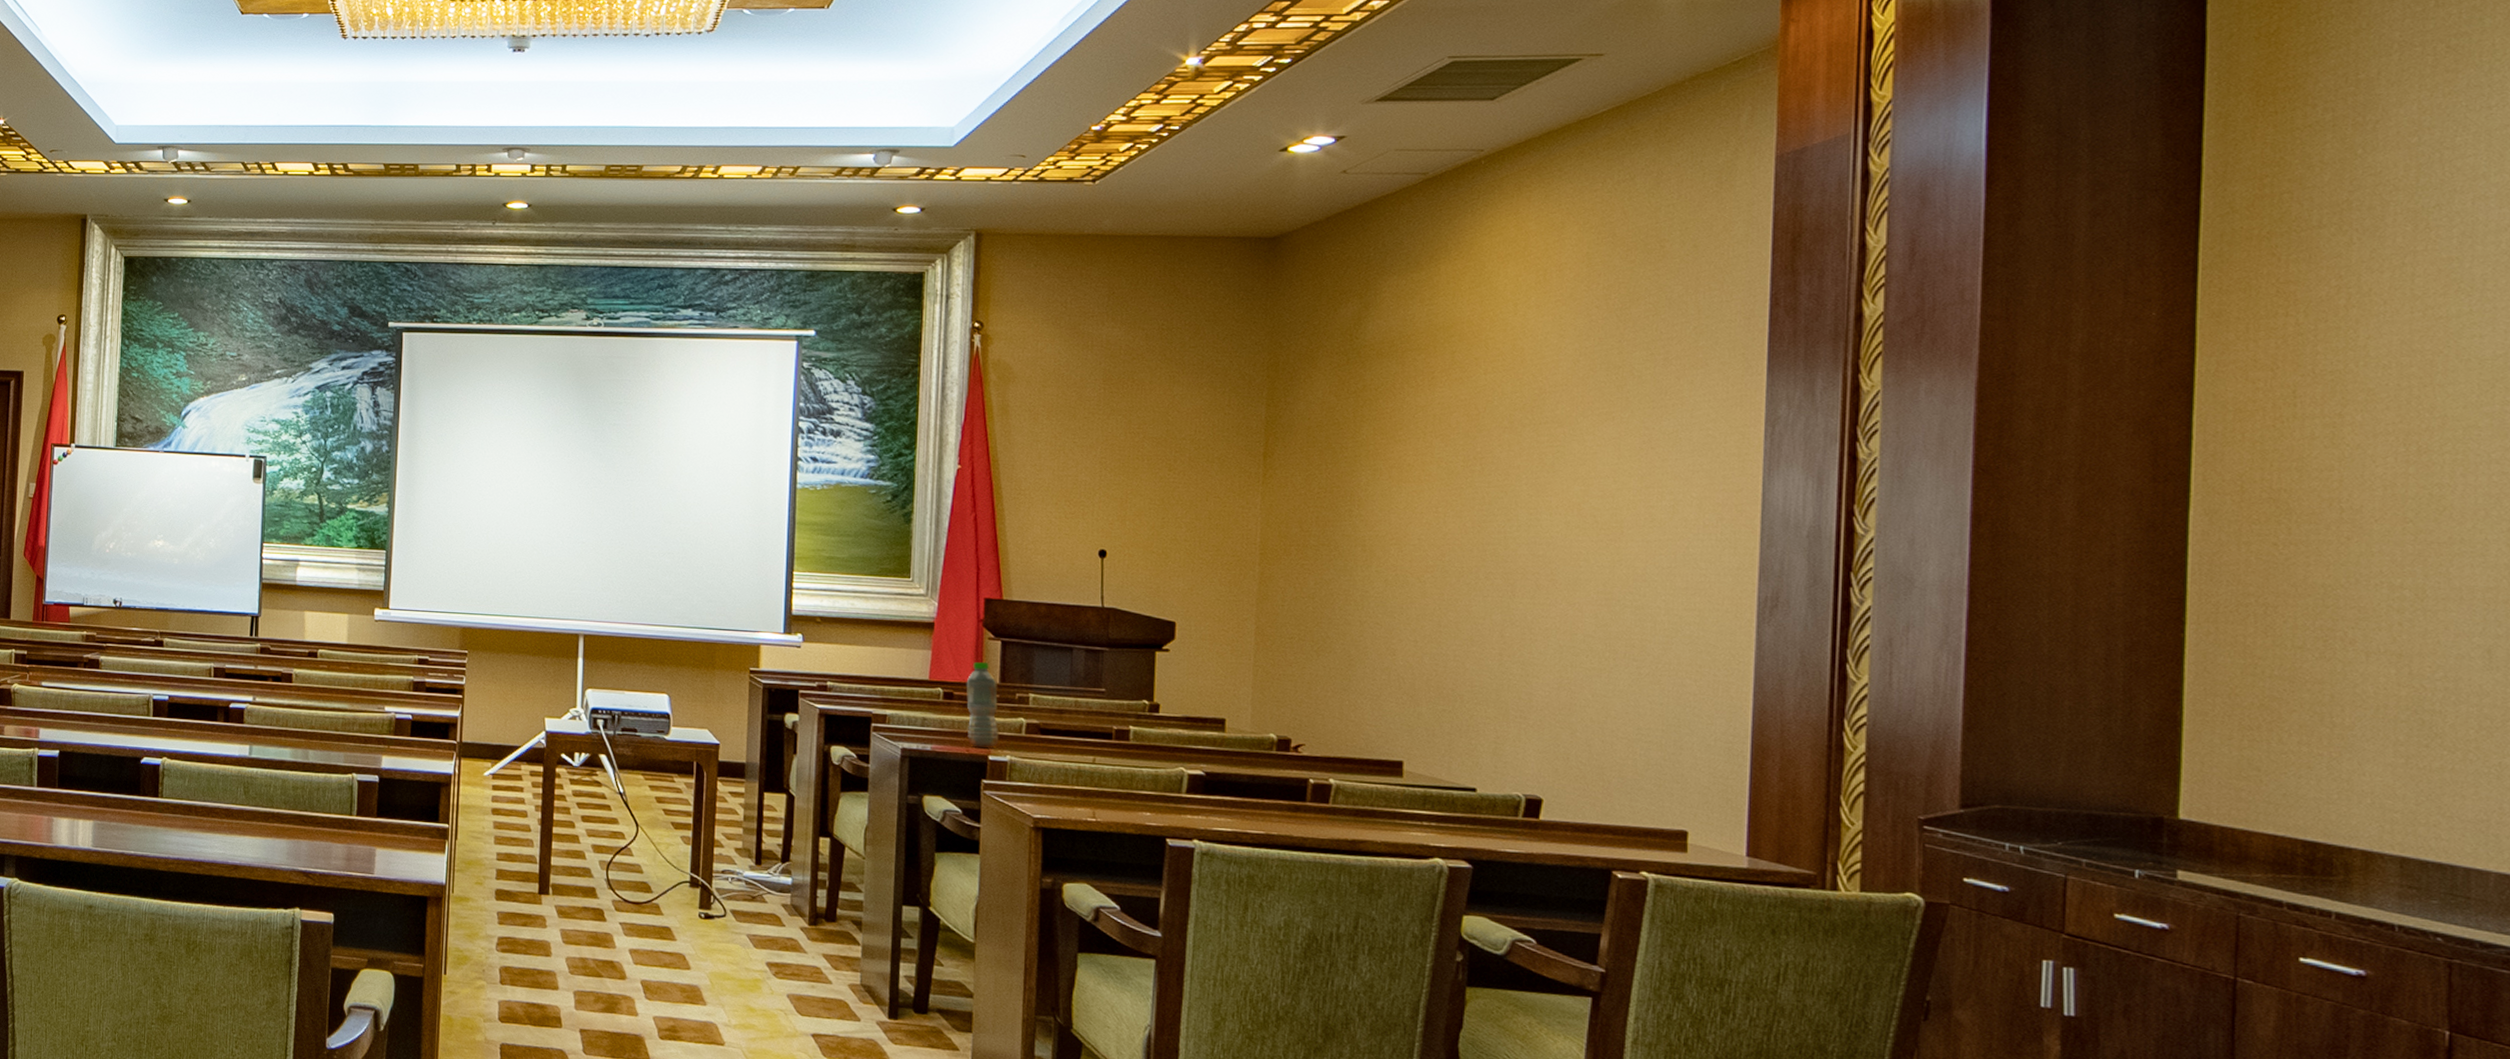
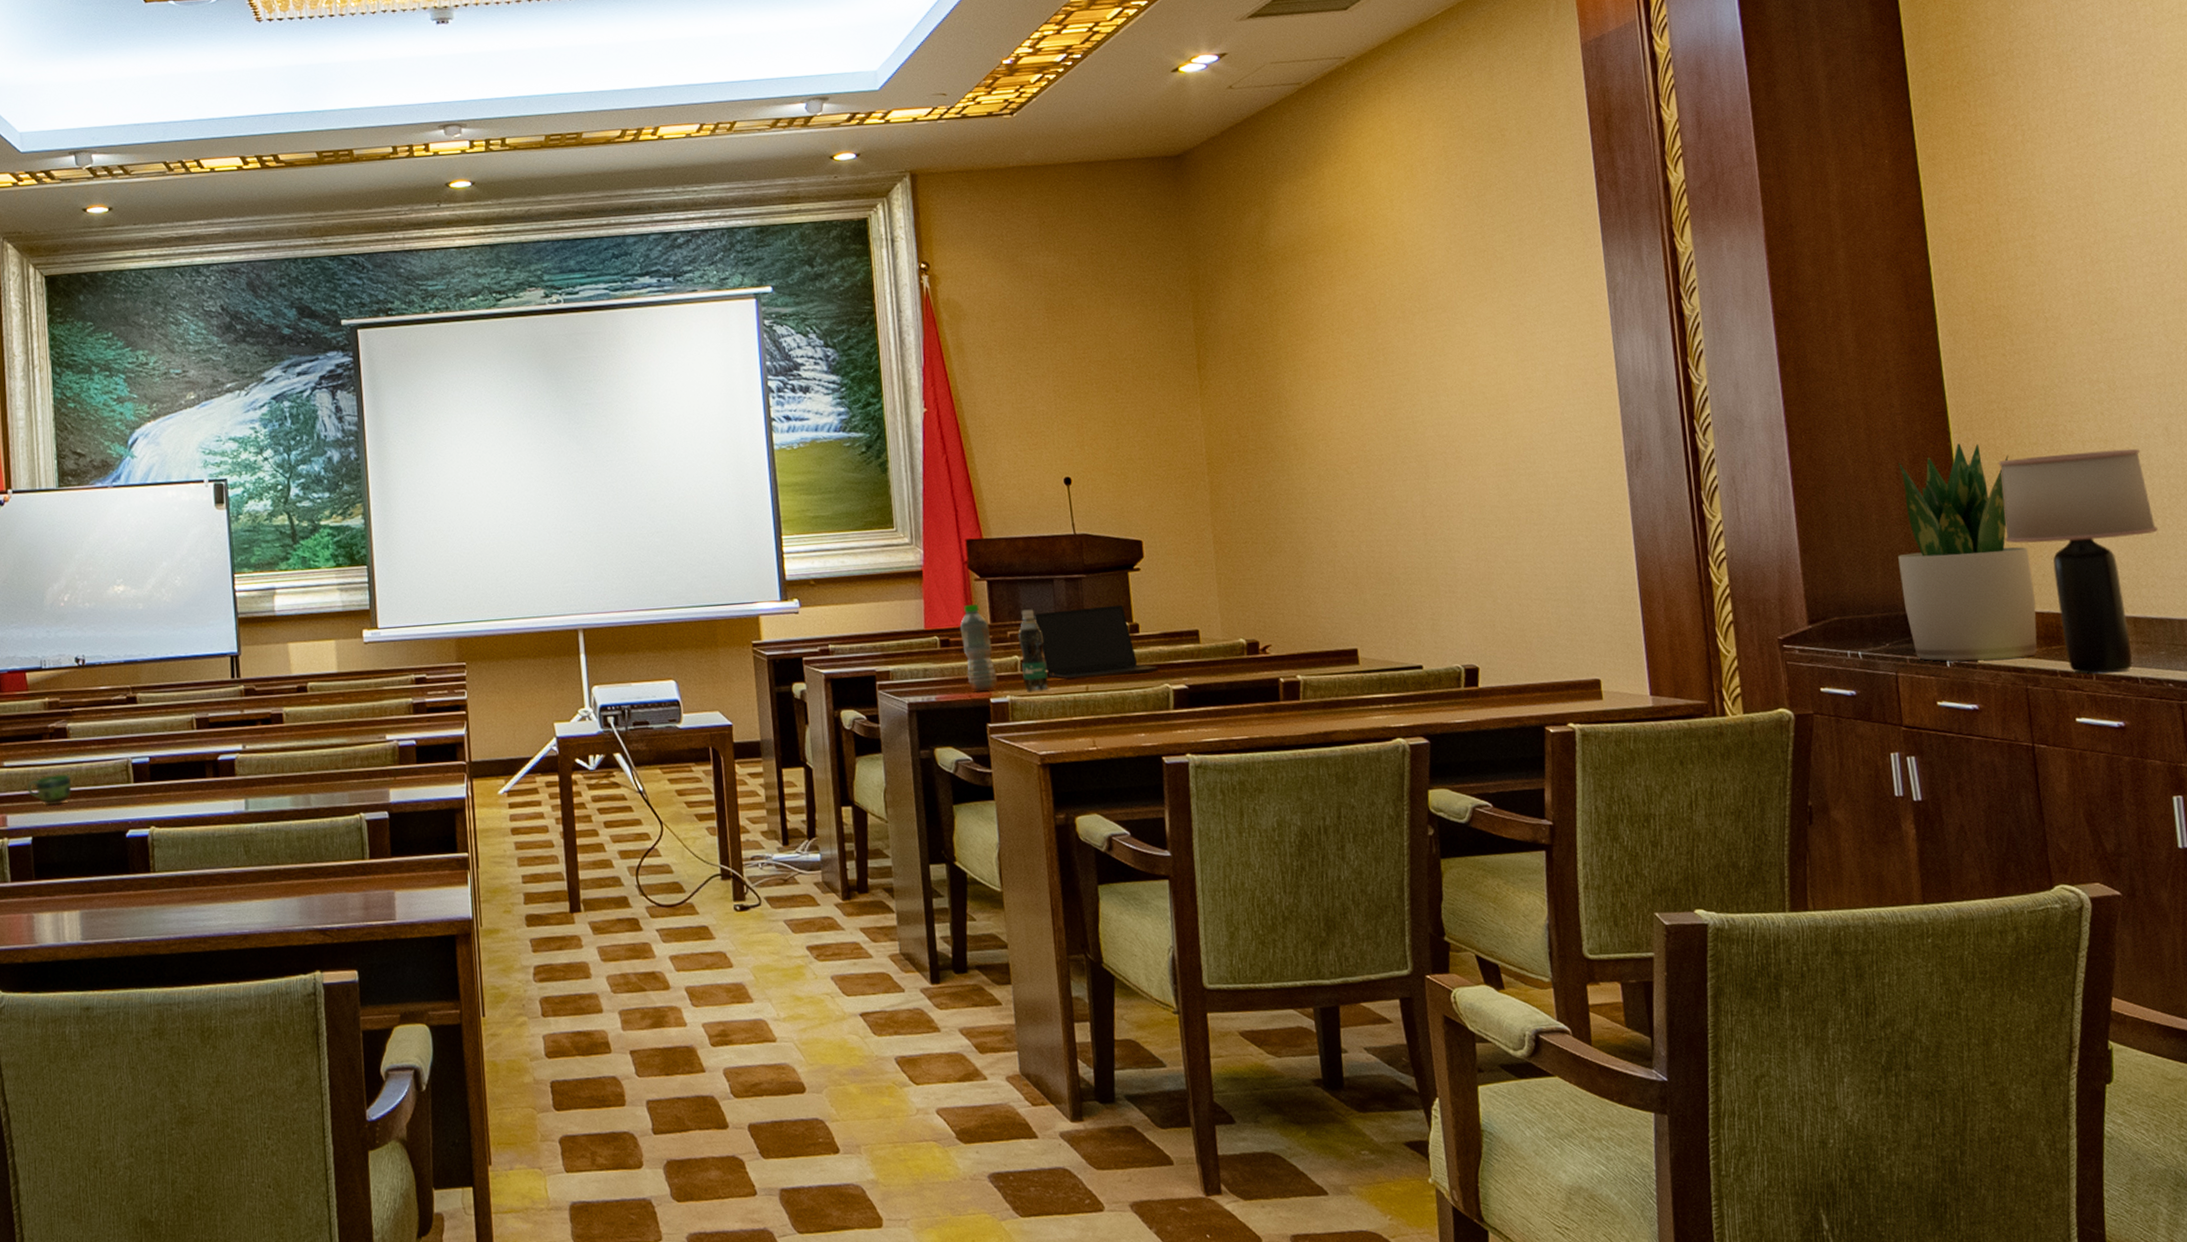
cup: none [59,699,98,726] -> present [26,774,72,805]
bottle: none [1026,674,1054,757] -> present [1018,609,1049,693]
laptop: none [1047,680,1175,754] -> present [1035,605,1158,681]
planter: none [2089,635,2269,882] -> present [1898,443,2038,662]
table lamp: none [2239,661,2455,915] -> present [1998,448,2158,673]

